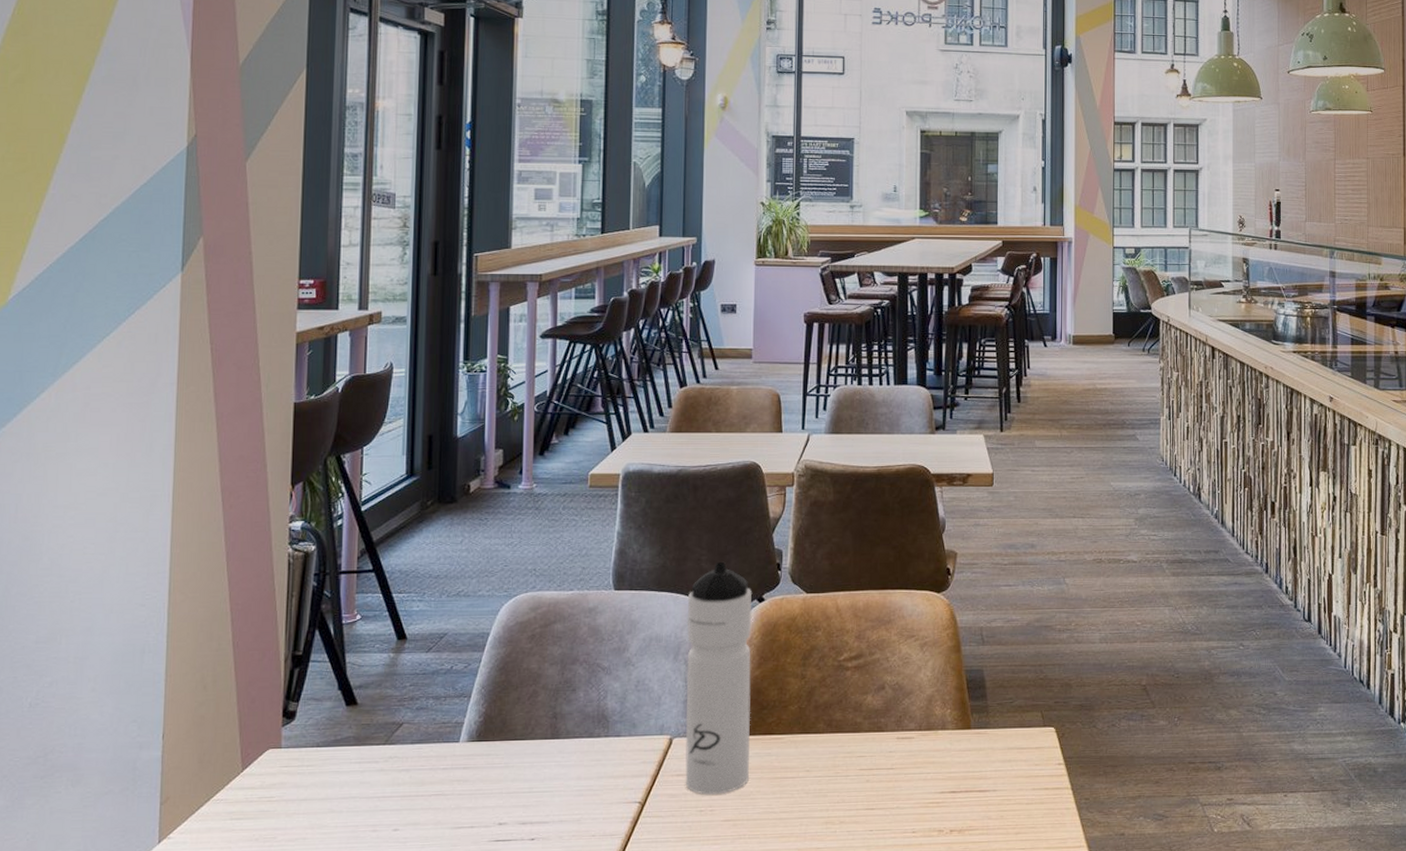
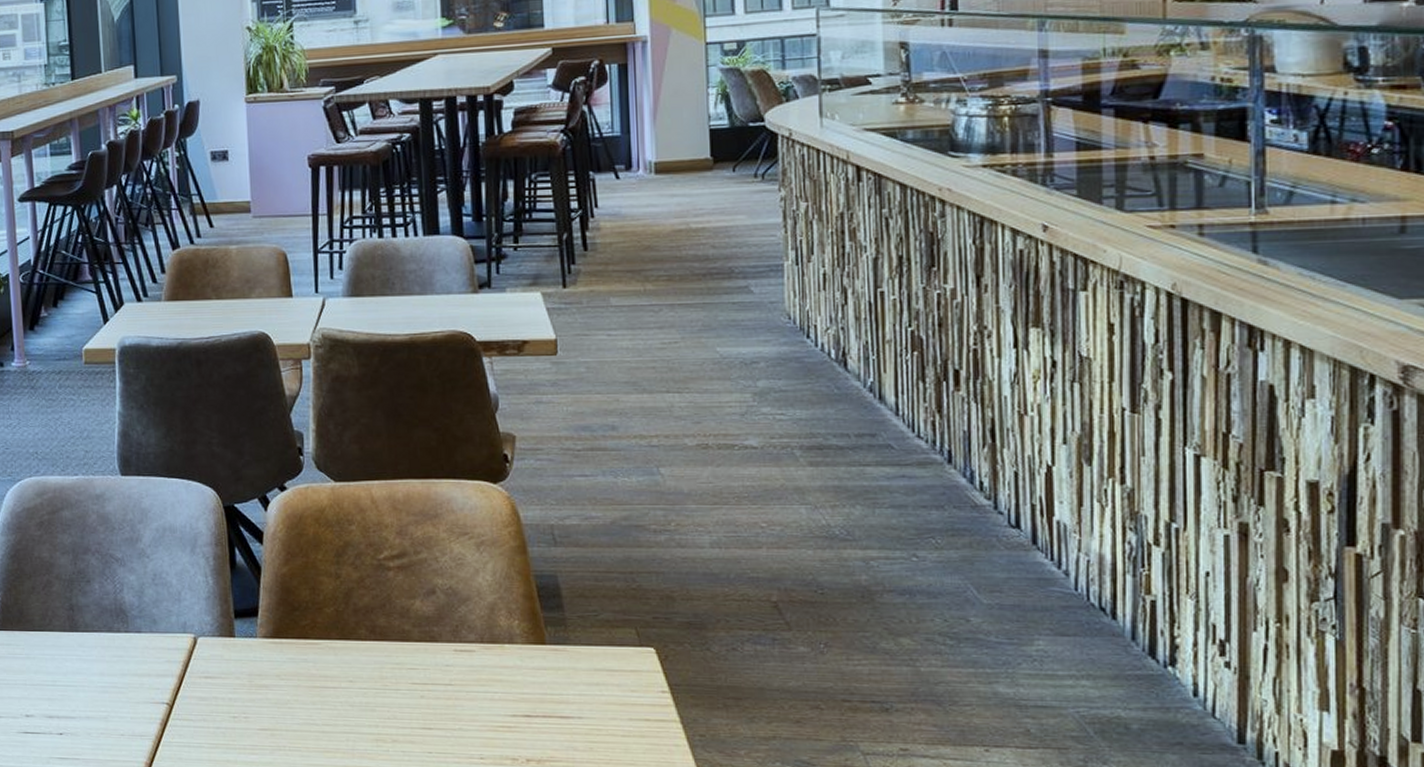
water bottle: present [685,561,753,795] -> none [200,445,284,701]

